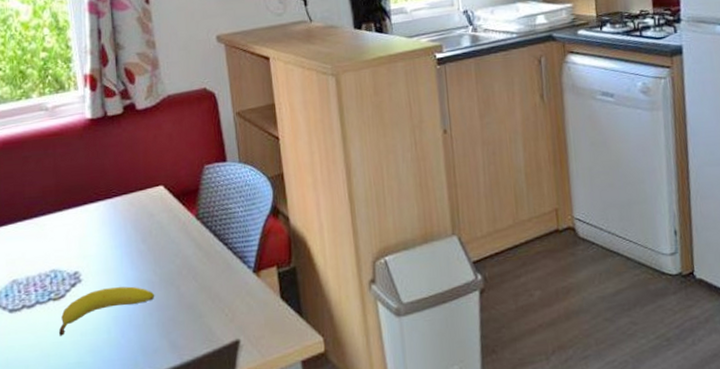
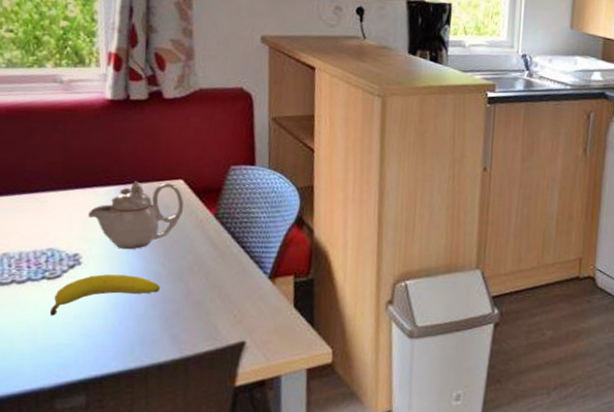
teapot: none [83,191,167,261] -> present [88,180,184,249]

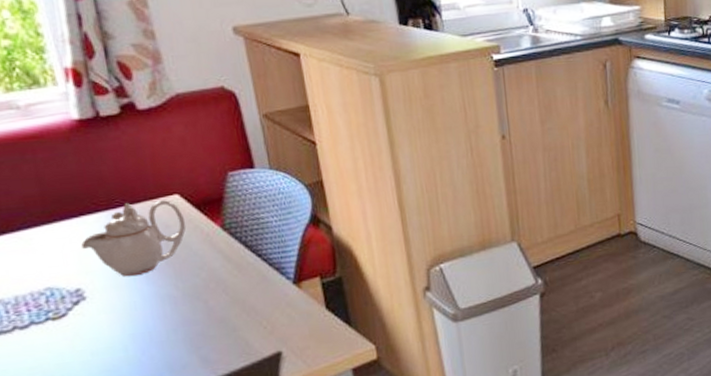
fruit: present [50,274,161,316] -> none [63,302,179,357]

